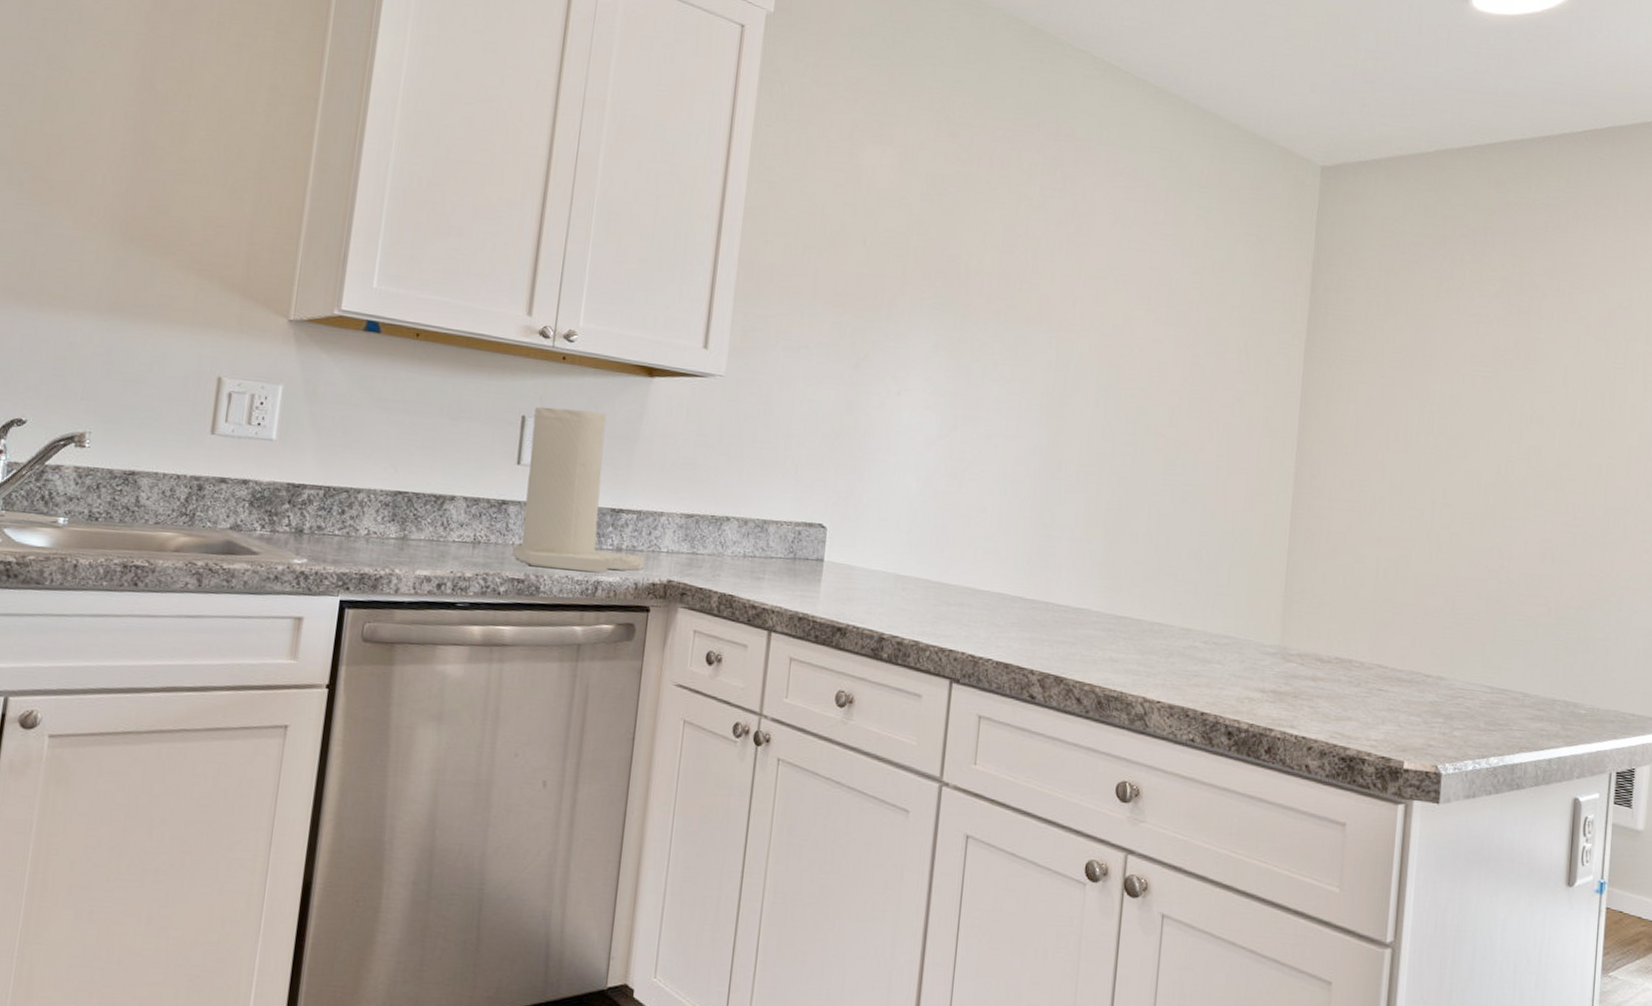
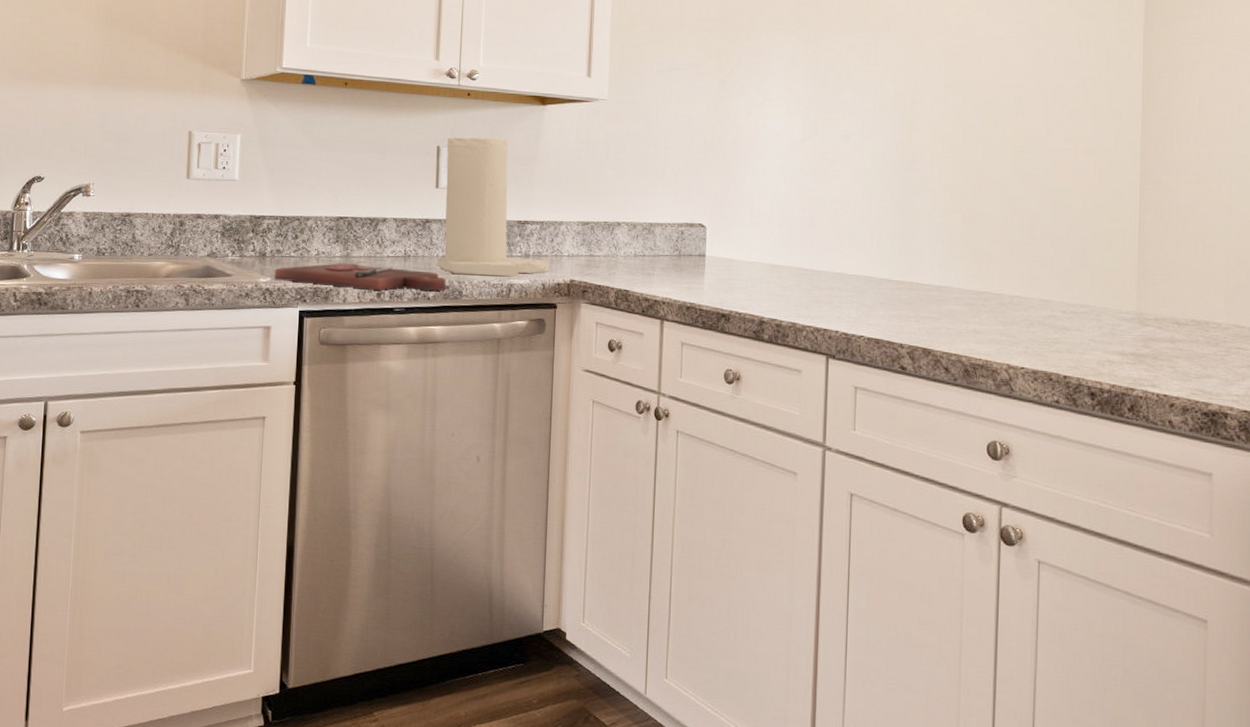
cutting board: none [312,545,522,585] -> present [275,263,446,291]

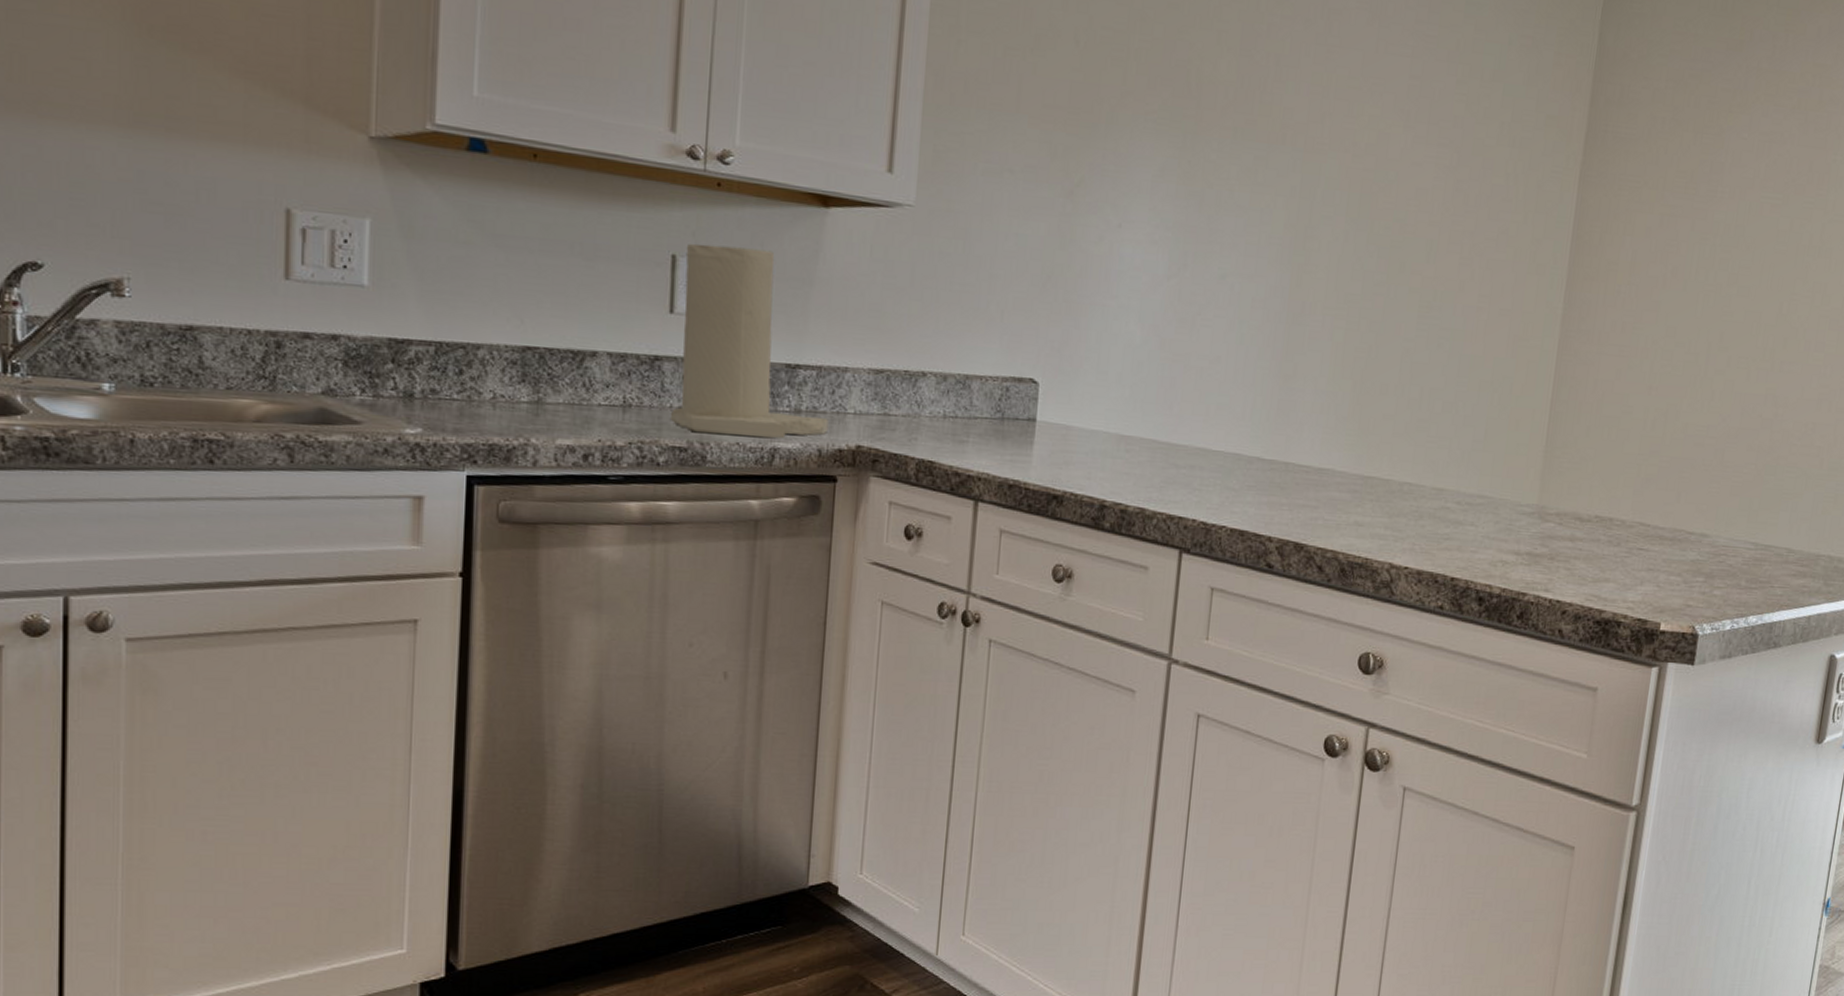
cutting board: present [275,263,446,291] -> none [428,411,684,455]

